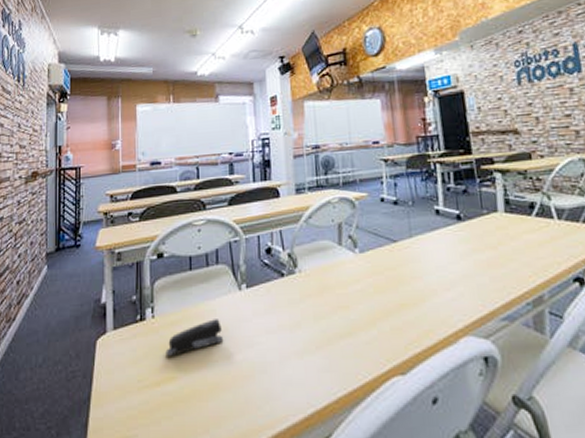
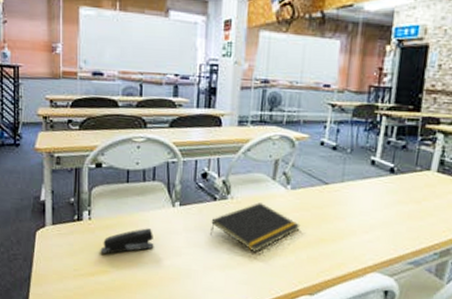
notepad: none [281,272,377,331] -> present [210,202,301,253]

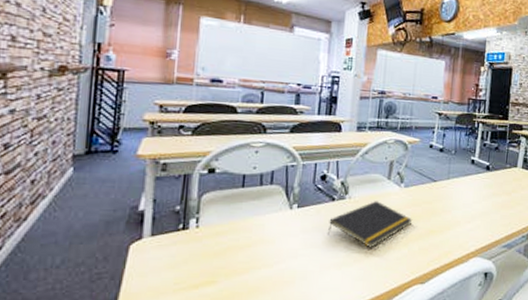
stapler: present [100,228,154,254] -> none [207,232,269,264]

